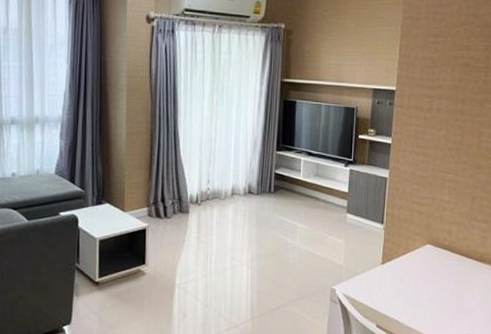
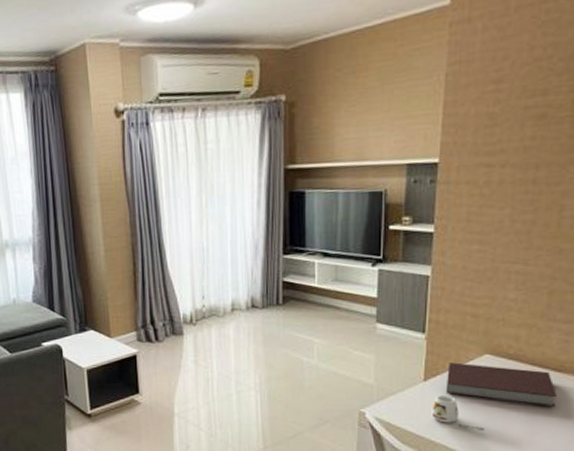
mug: none [387,276,426,308] -> present [431,395,484,431]
notebook: none [398,250,478,291] -> present [445,362,557,408]

